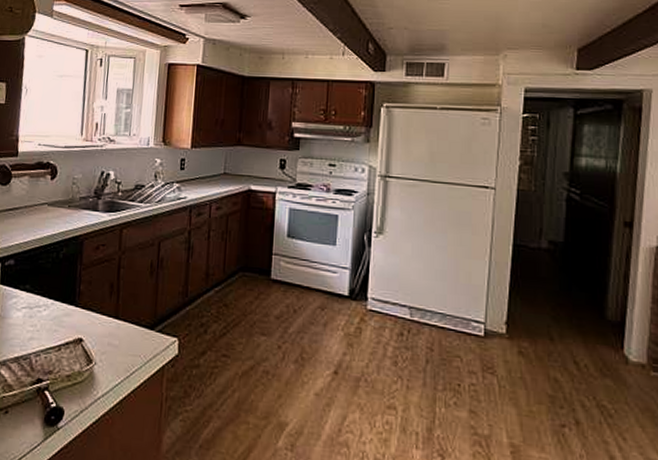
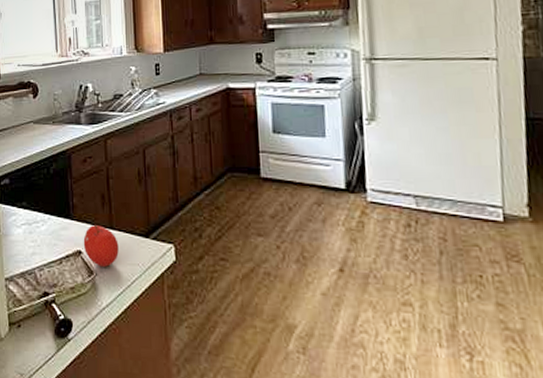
fruit: none [85,312,122,357] -> present [83,224,119,267]

